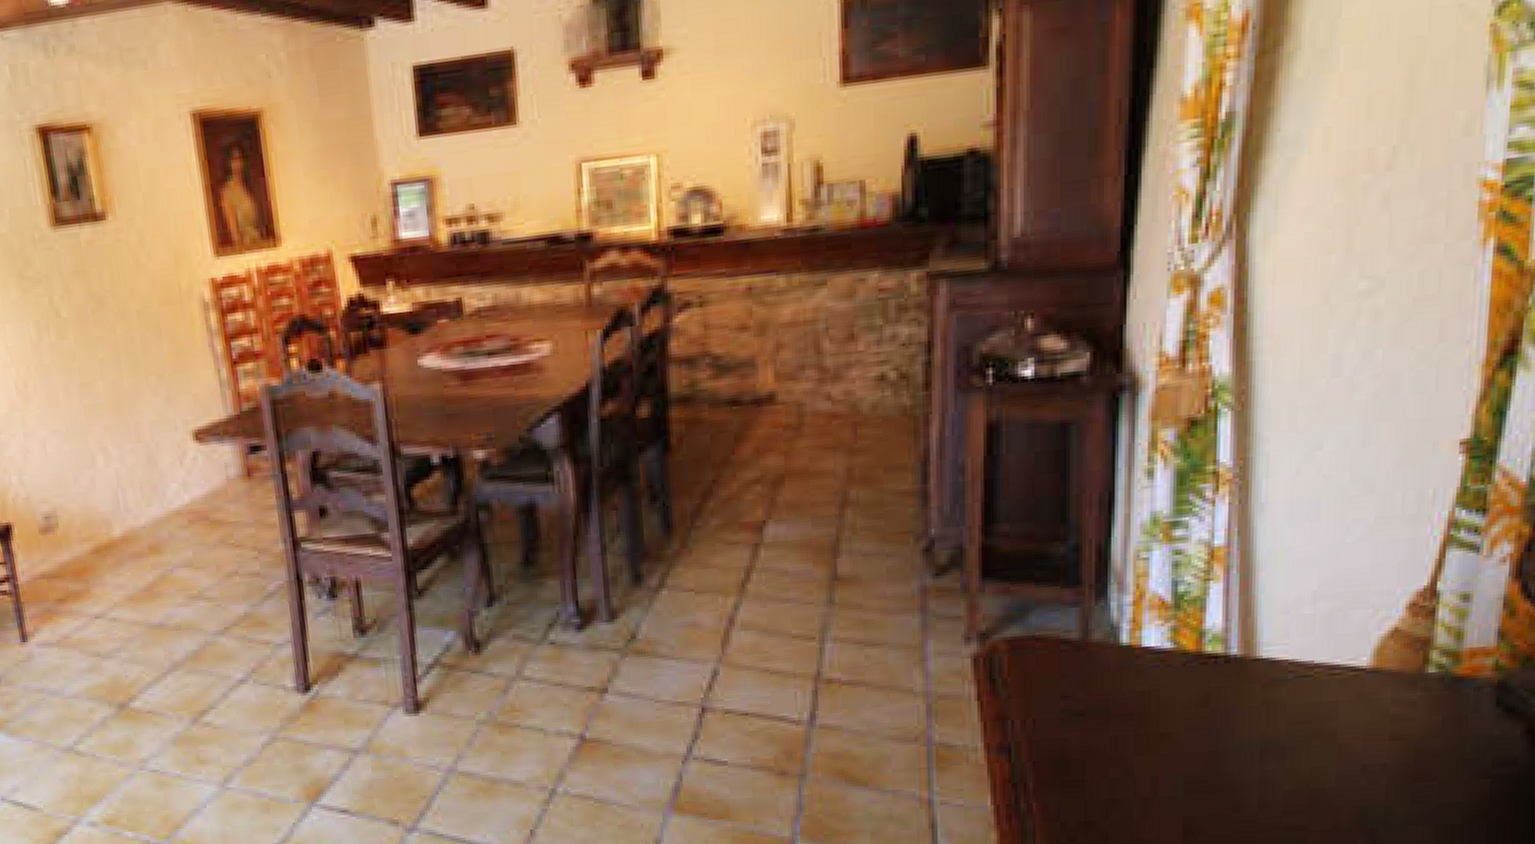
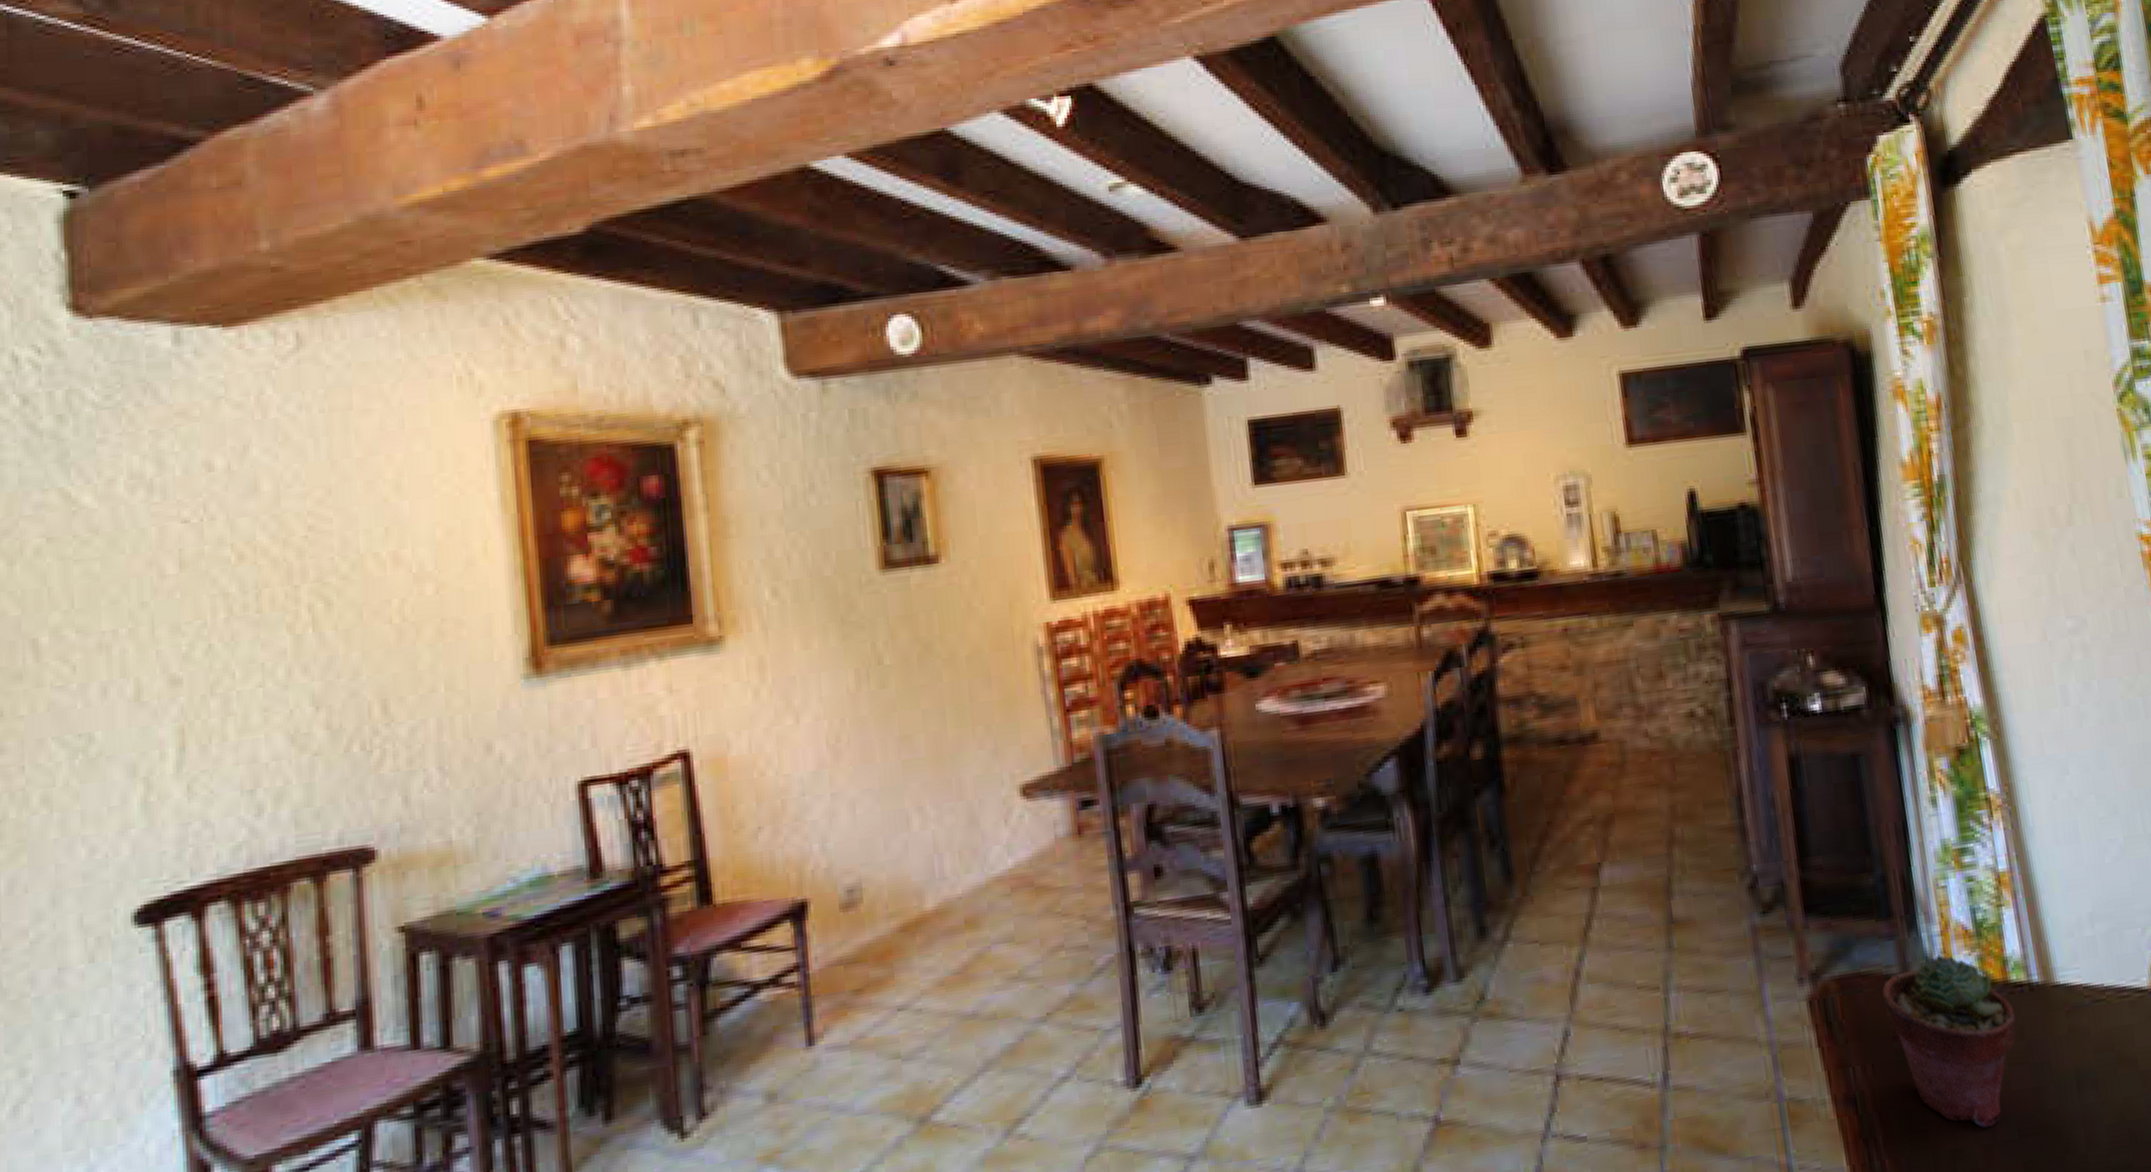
potted succulent: none [1055,623,1203,784] -> present [1881,954,2016,1128]

